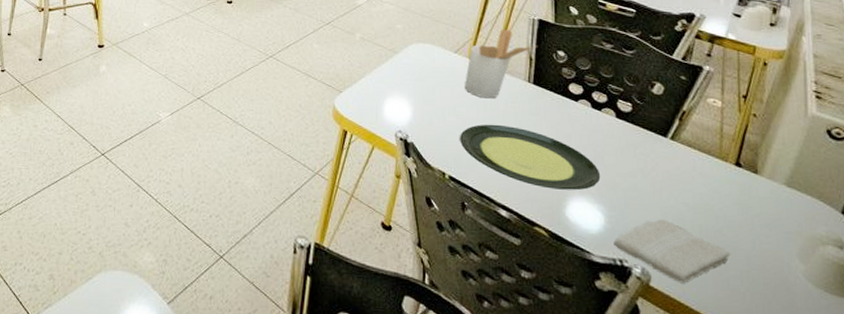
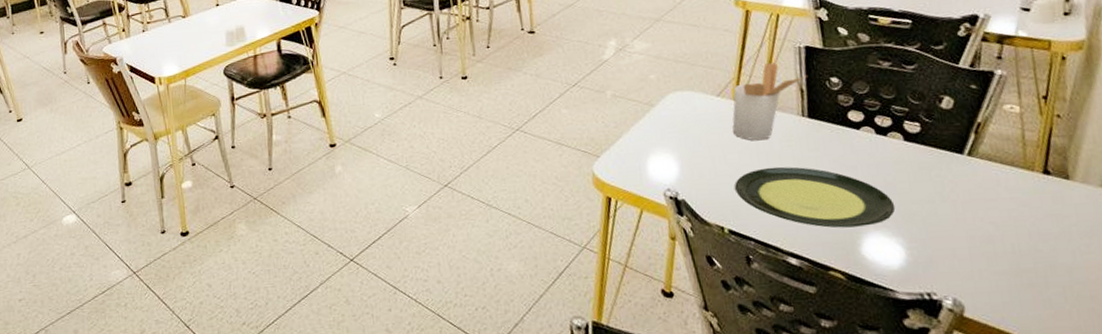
washcloth: present [613,219,731,284] -> none [918,243,1050,309]

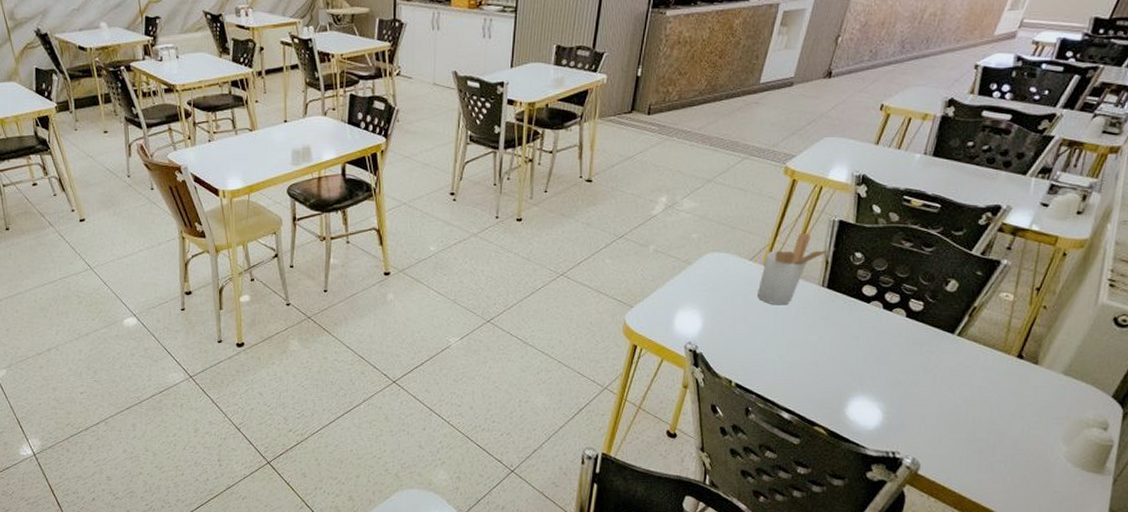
plate: present [735,166,896,228] -> none [749,330,884,390]

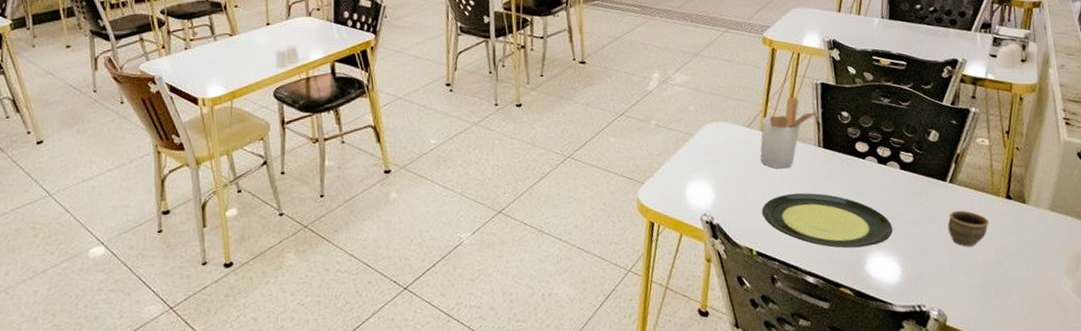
plate: none [749,330,884,390] -> present [762,192,894,249]
cup: none [943,364,992,402] -> present [947,210,990,247]

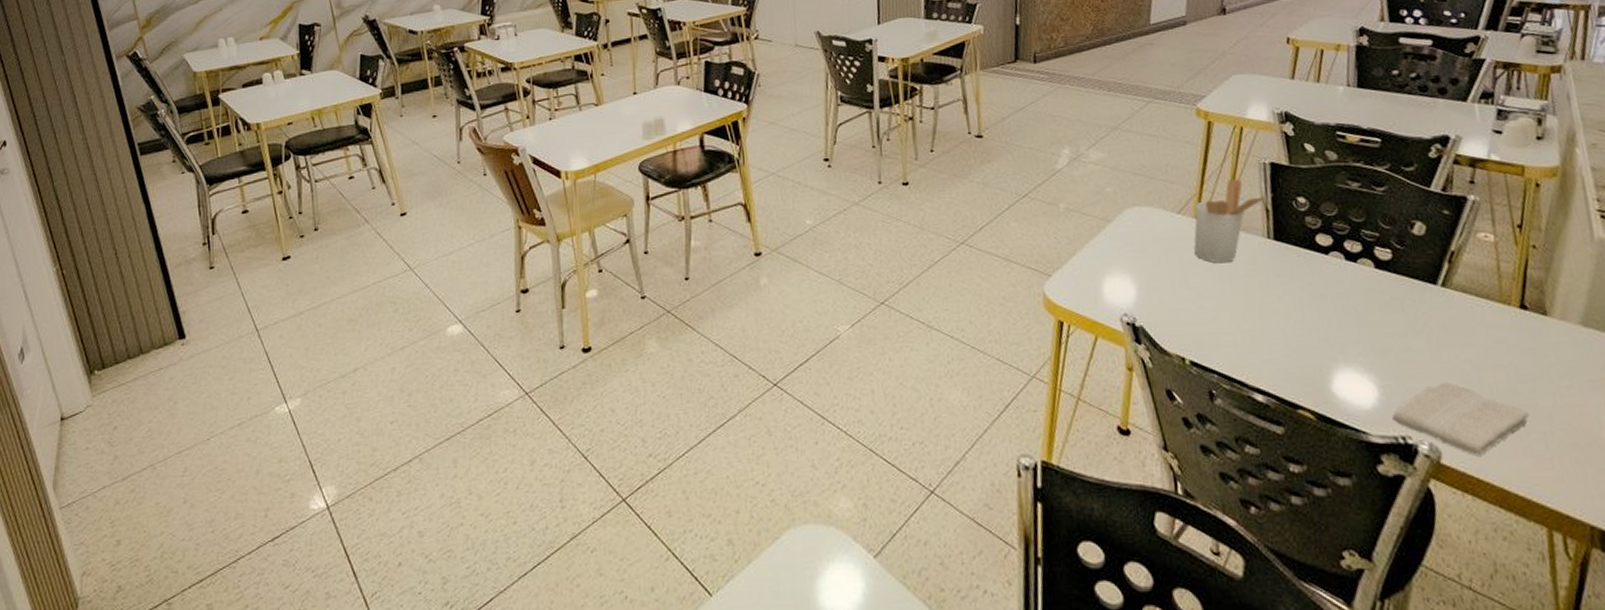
plate: present [762,192,894,249] -> none [1196,292,1367,362]
washcloth: none [911,260,1012,318] -> present [1392,382,1530,456]
cup: present [947,210,990,247] -> none [1440,320,1498,367]

